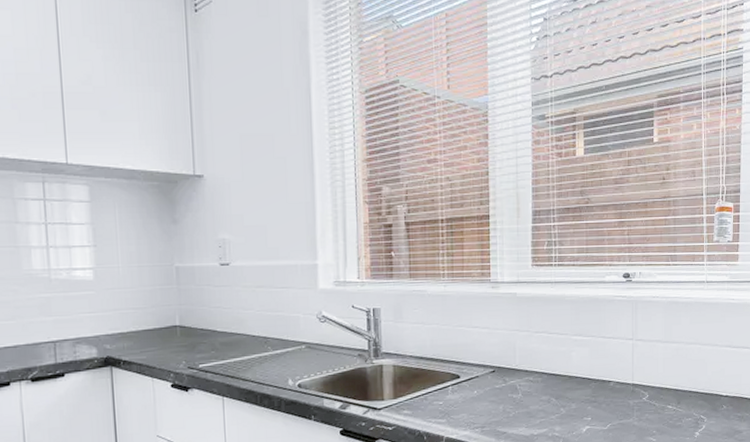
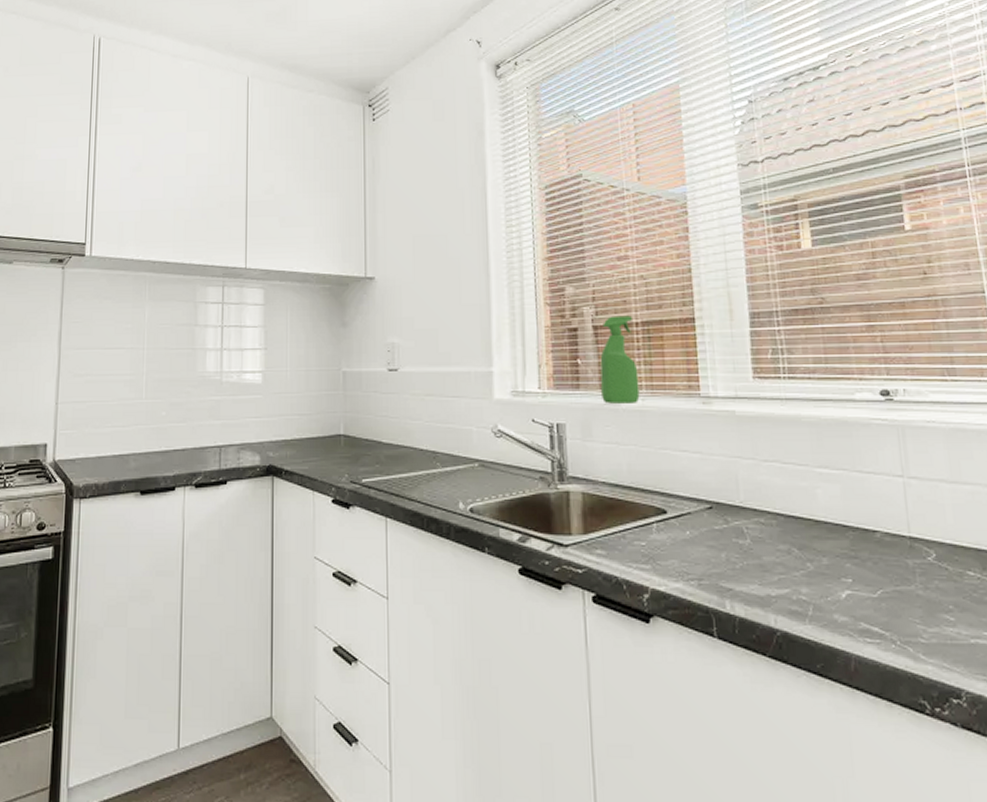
spray bottle: none [410,213,442,291] -> present [600,315,640,405]

